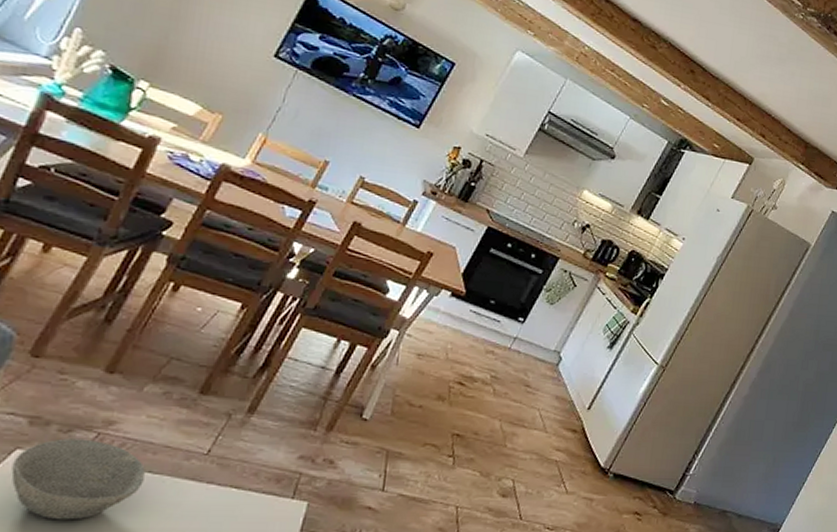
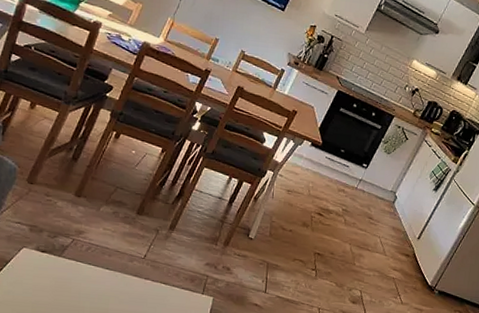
bowl: present [11,438,146,520] -> none [21,242,104,299]

